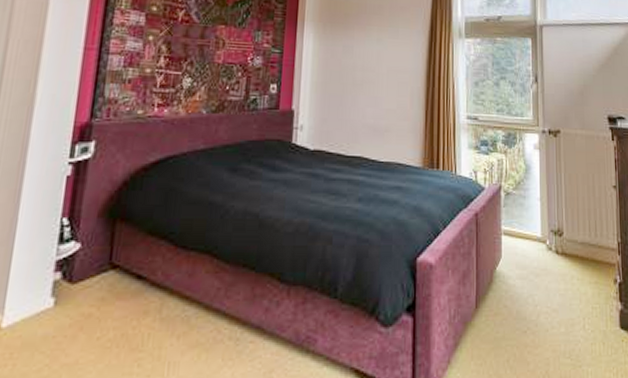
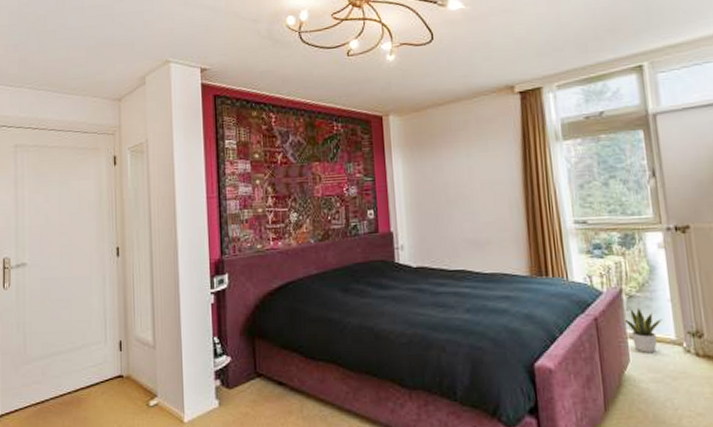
potted plant: none [501,205,532,249] -> present [624,308,663,353]

